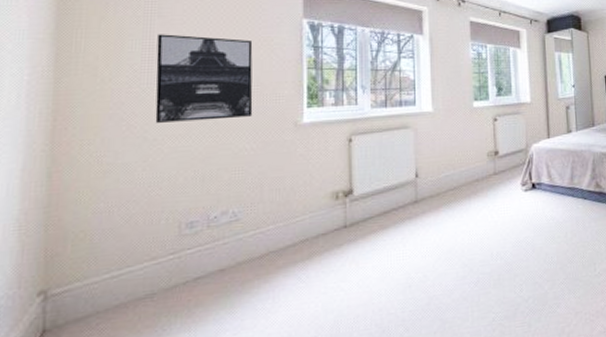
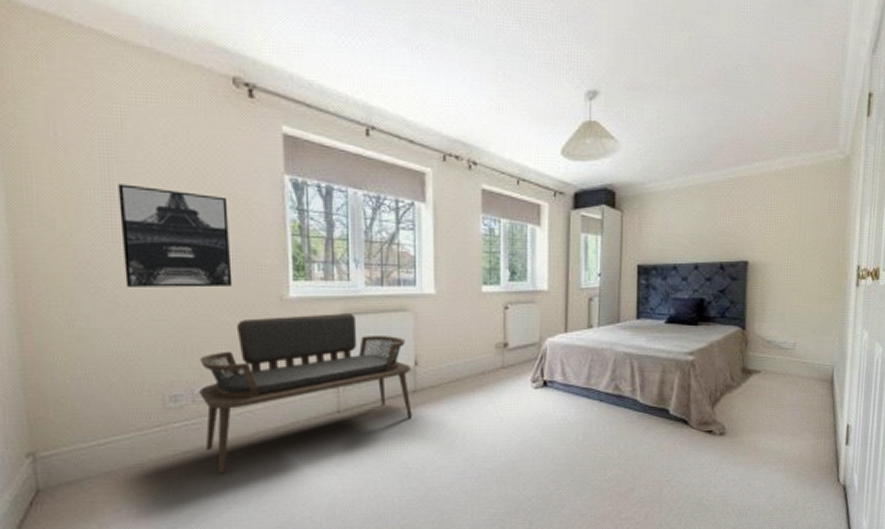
bench: none [214,134,414,300] -> present [199,313,412,475]

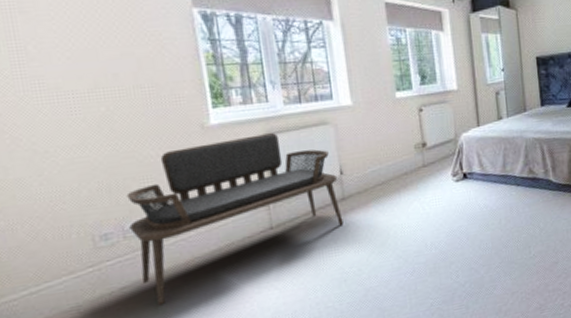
wall art: present [118,184,233,288] -> none [23,33,153,134]

